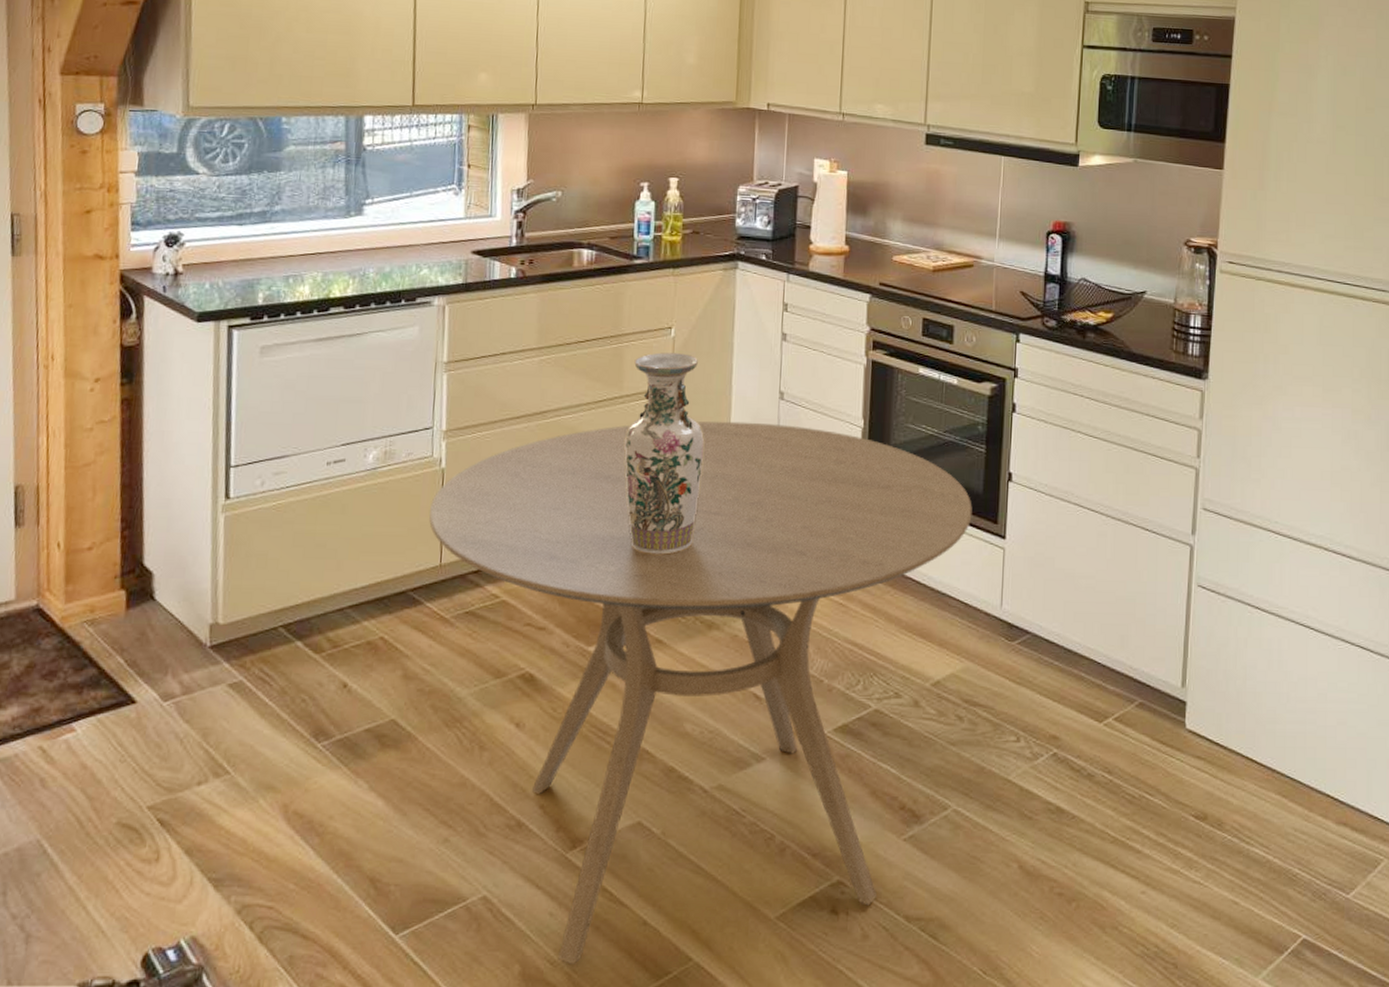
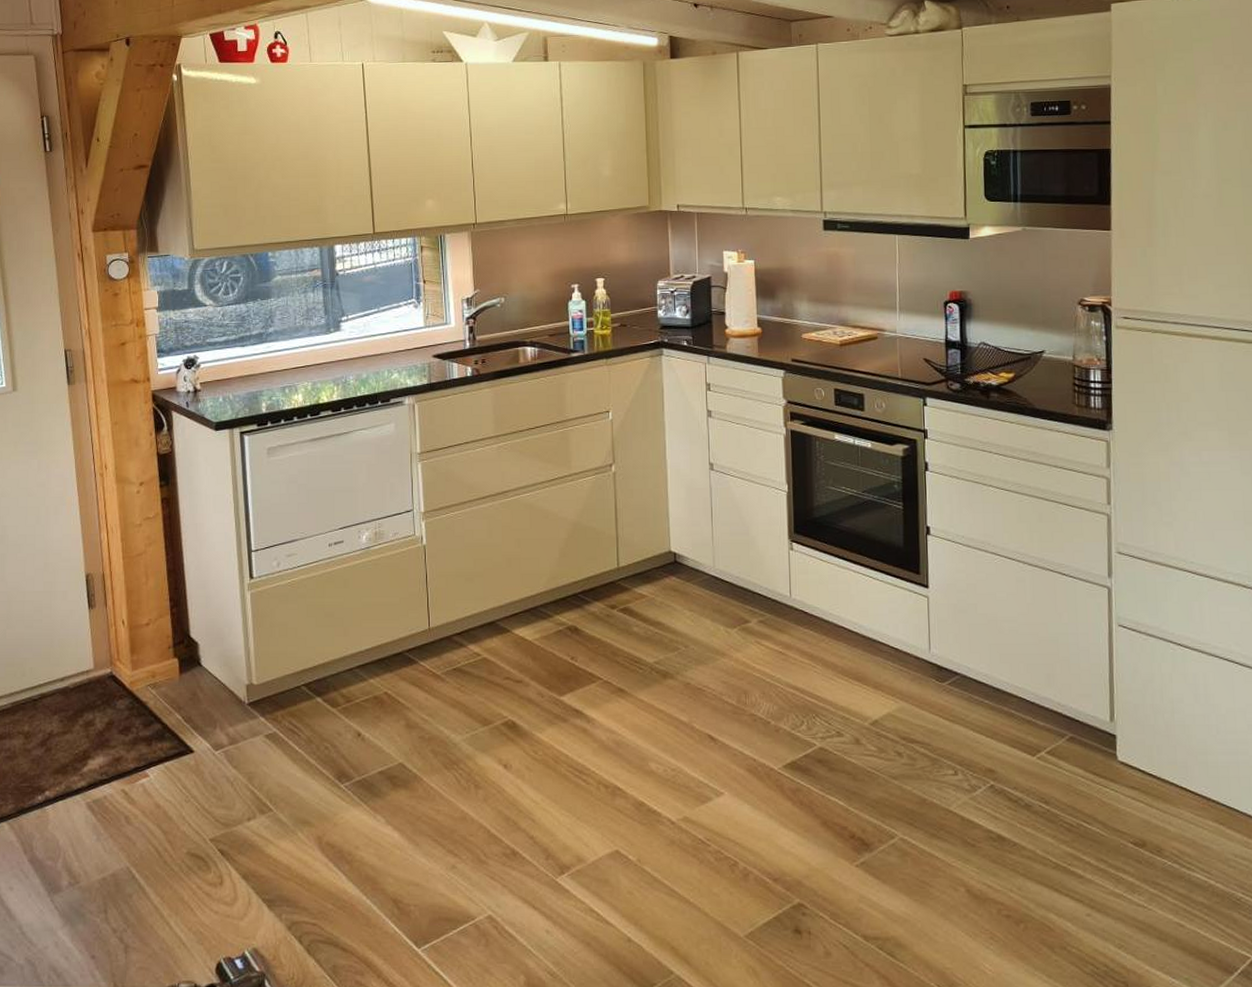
dining table: present [429,421,972,964] -> none [417,492,895,976]
vase: present [624,352,705,555] -> none [577,434,647,613]

